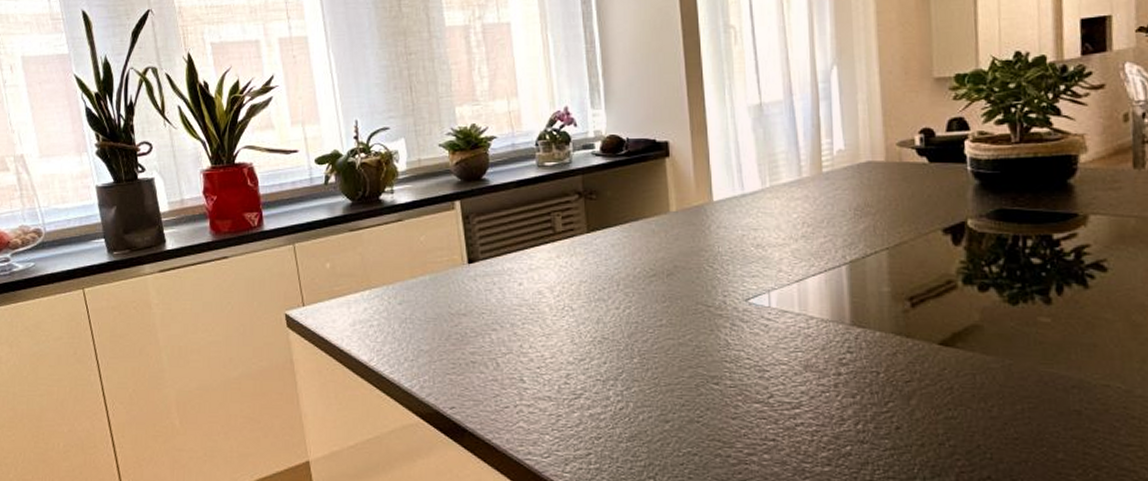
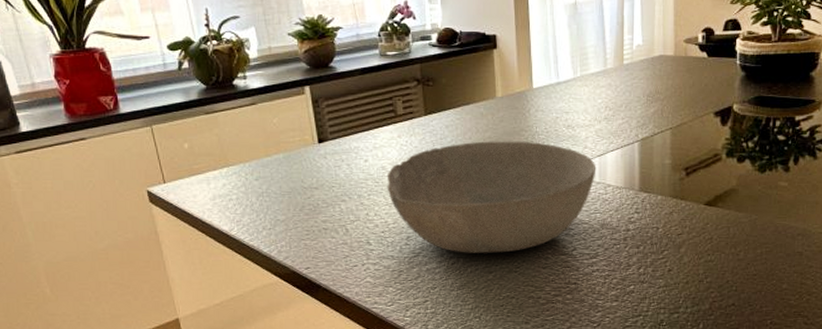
bowl: none [543,262,795,398] -> present [387,141,596,253]

